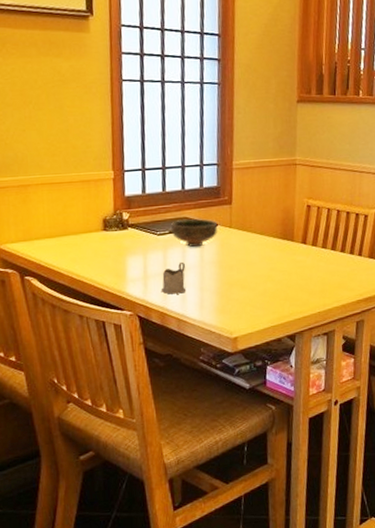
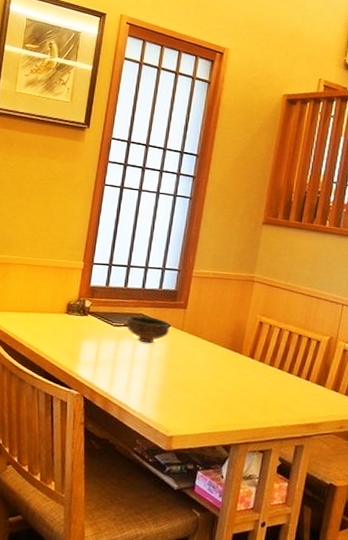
tea glass holder: present [160,261,187,295] -> none [108,354,134,384]

